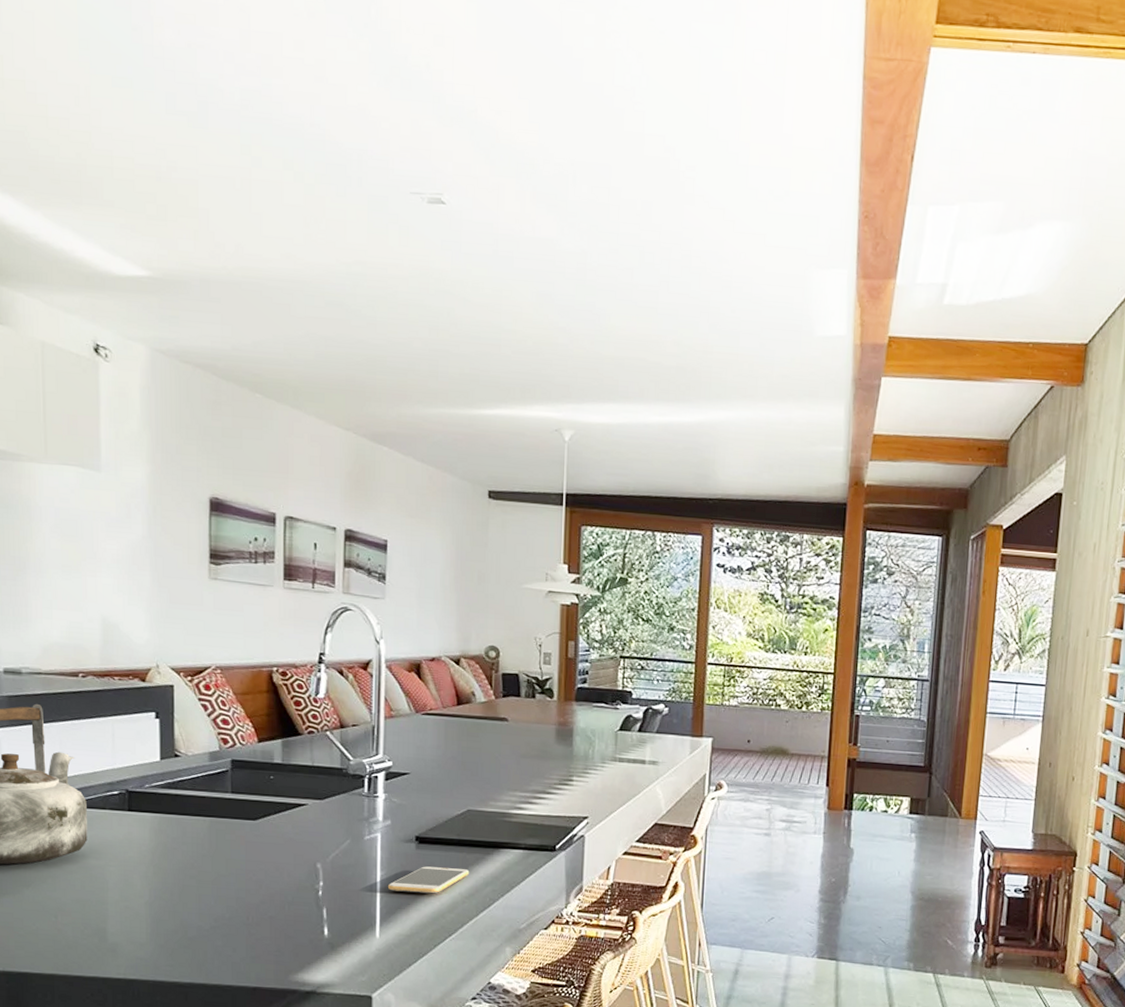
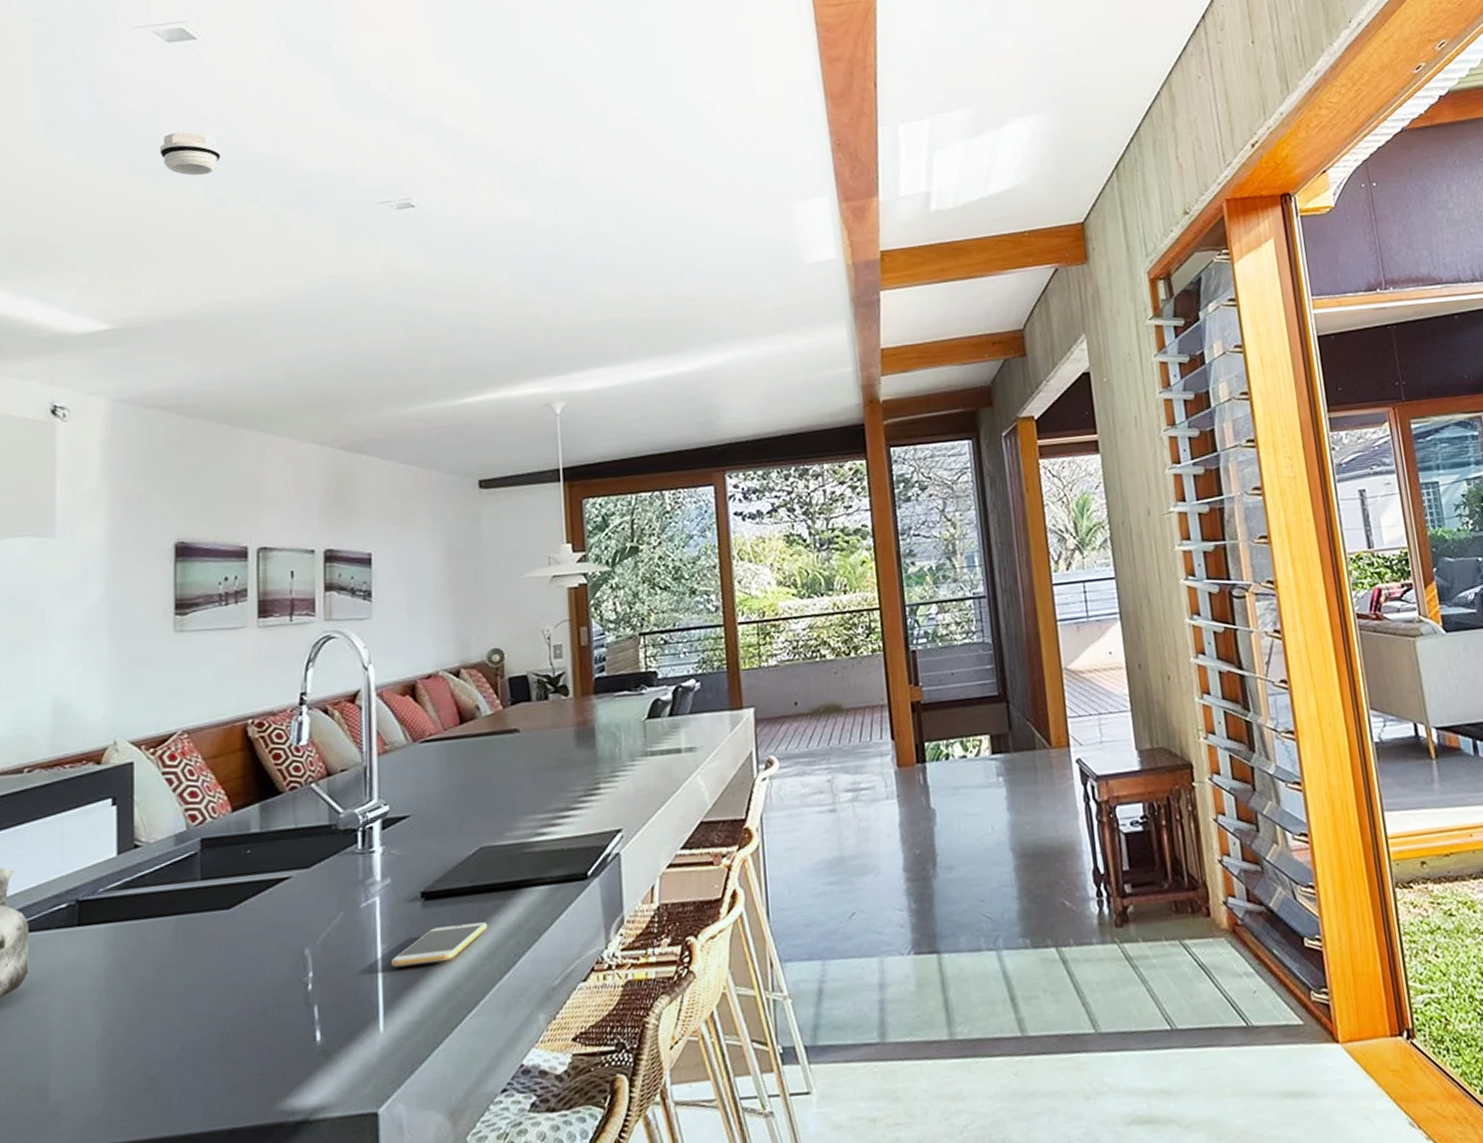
smoke detector: none [195,76,256,130] -> present [159,132,221,176]

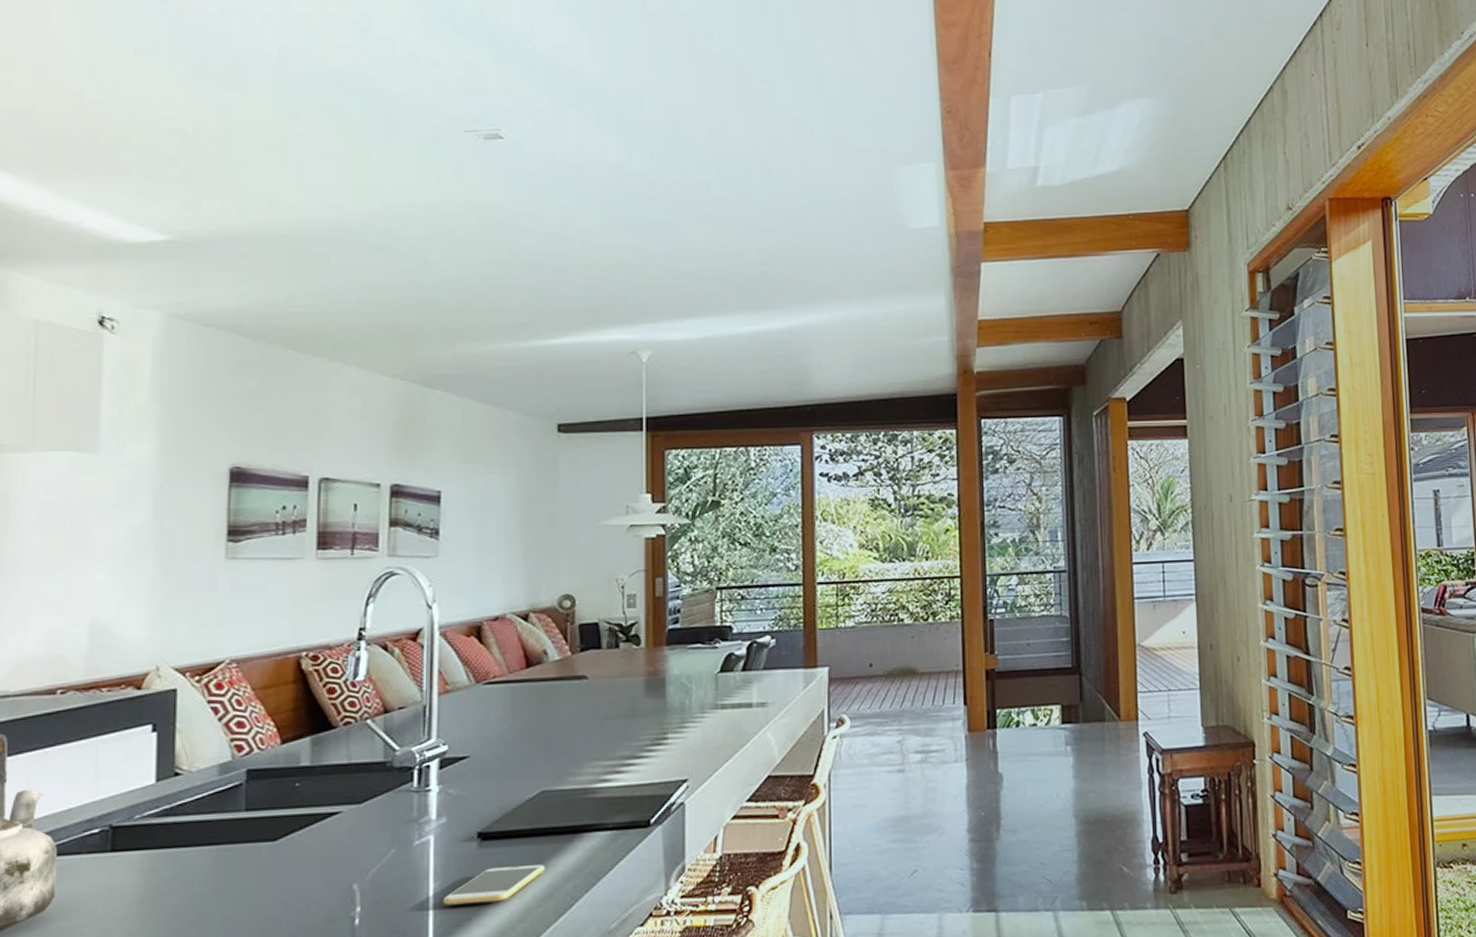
smoke detector: present [159,132,221,176] -> none [227,39,295,87]

